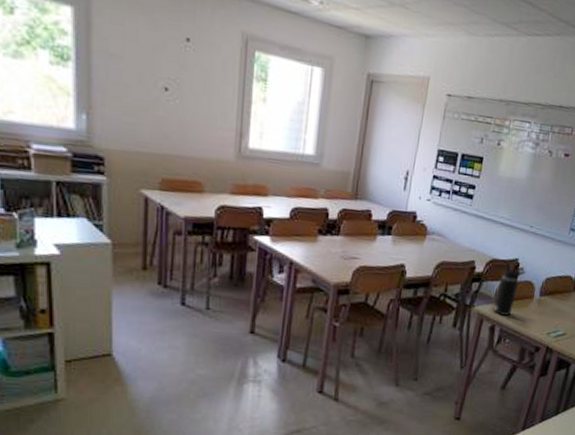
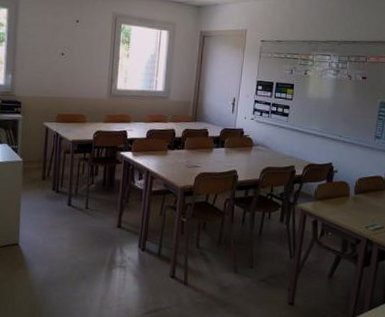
water bottle: present [493,263,526,316] -> none [314,166,340,212]

